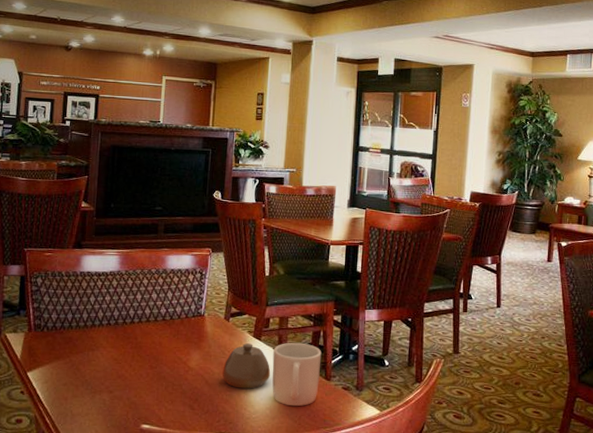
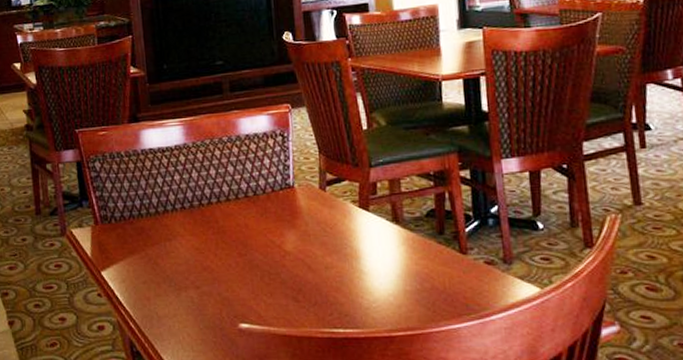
sugar bowl: present [221,343,271,389] -> none [326,216,388,273]
mug: present [272,342,322,407] -> none [386,209,454,290]

